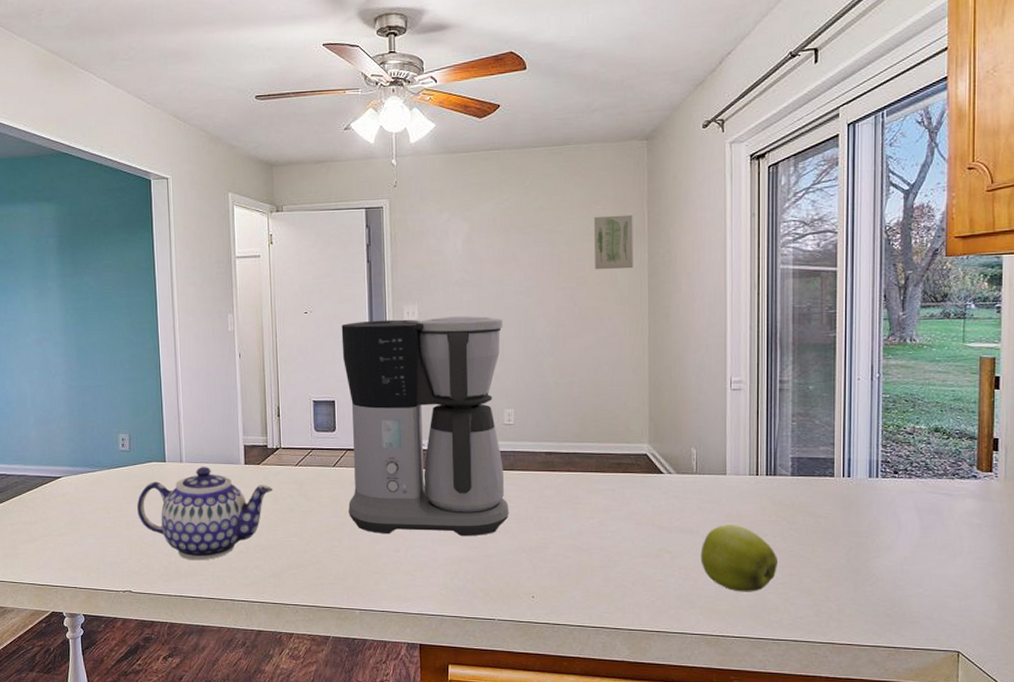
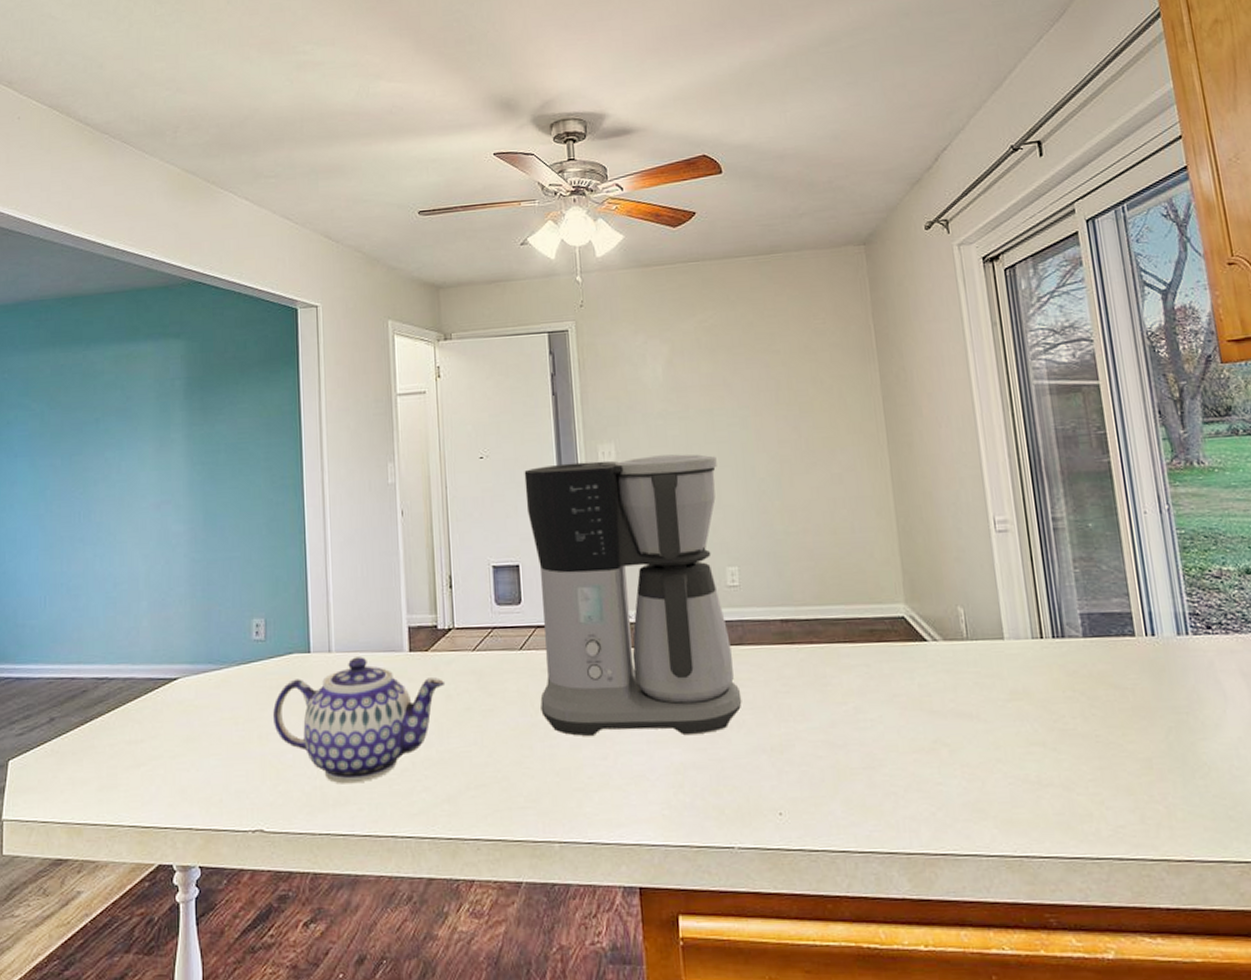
wall art: present [593,214,633,270] -> none [812,328,864,394]
apple: present [700,525,777,592] -> none [985,704,1084,795]

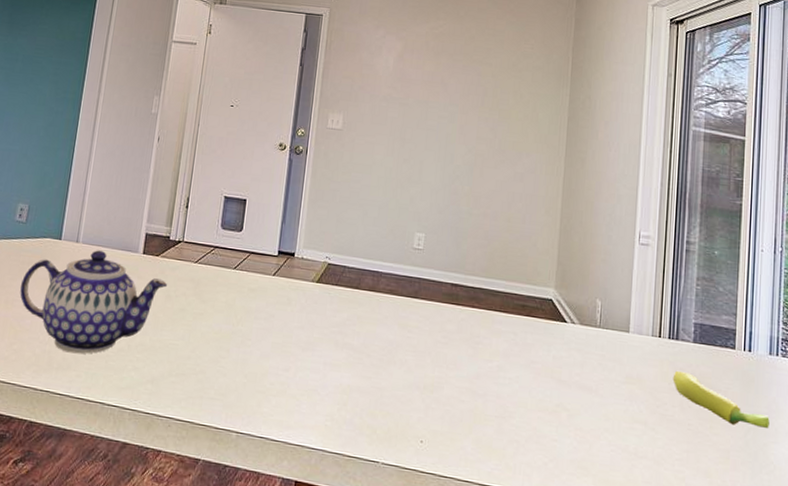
coffee maker: present [524,454,742,736] -> none [242,122,424,365]
banana: none [1066,674,1194,729] -> present [672,370,770,430]

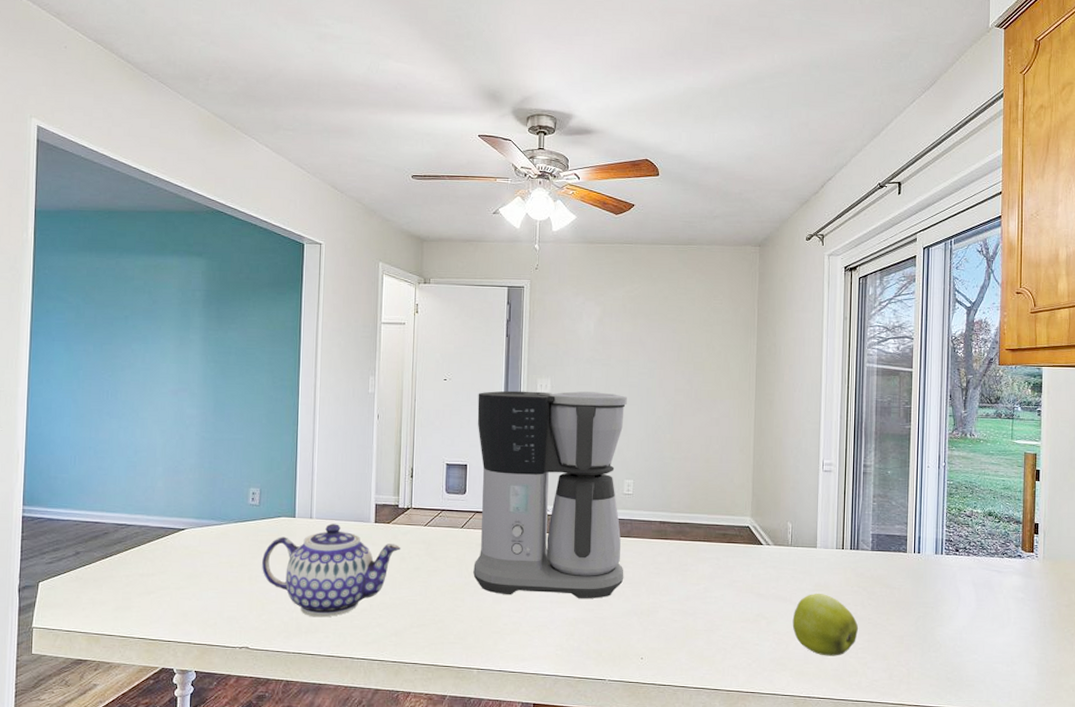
coffee maker: none [242,122,424,365] -> present [473,390,627,598]
apple: none [597,386,675,466] -> present [792,594,858,656]
banana: present [672,370,770,430] -> none [854,575,936,616]

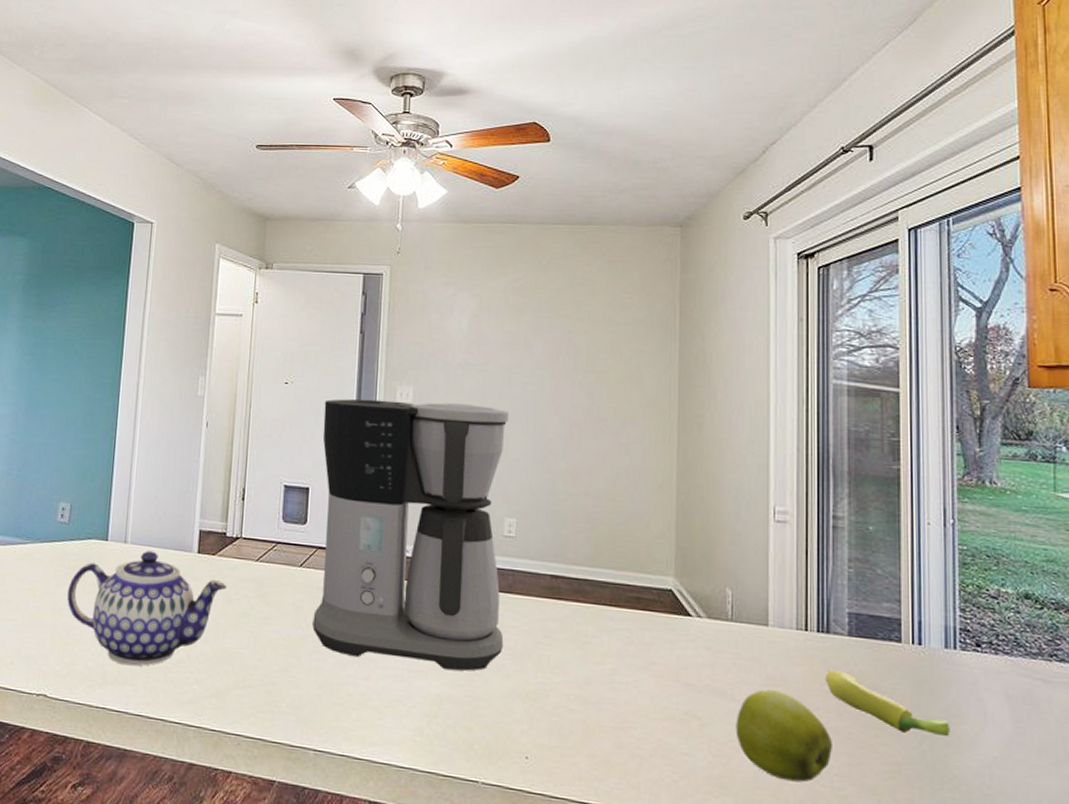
banana: none [854,575,936,616] -> present [825,669,950,737]

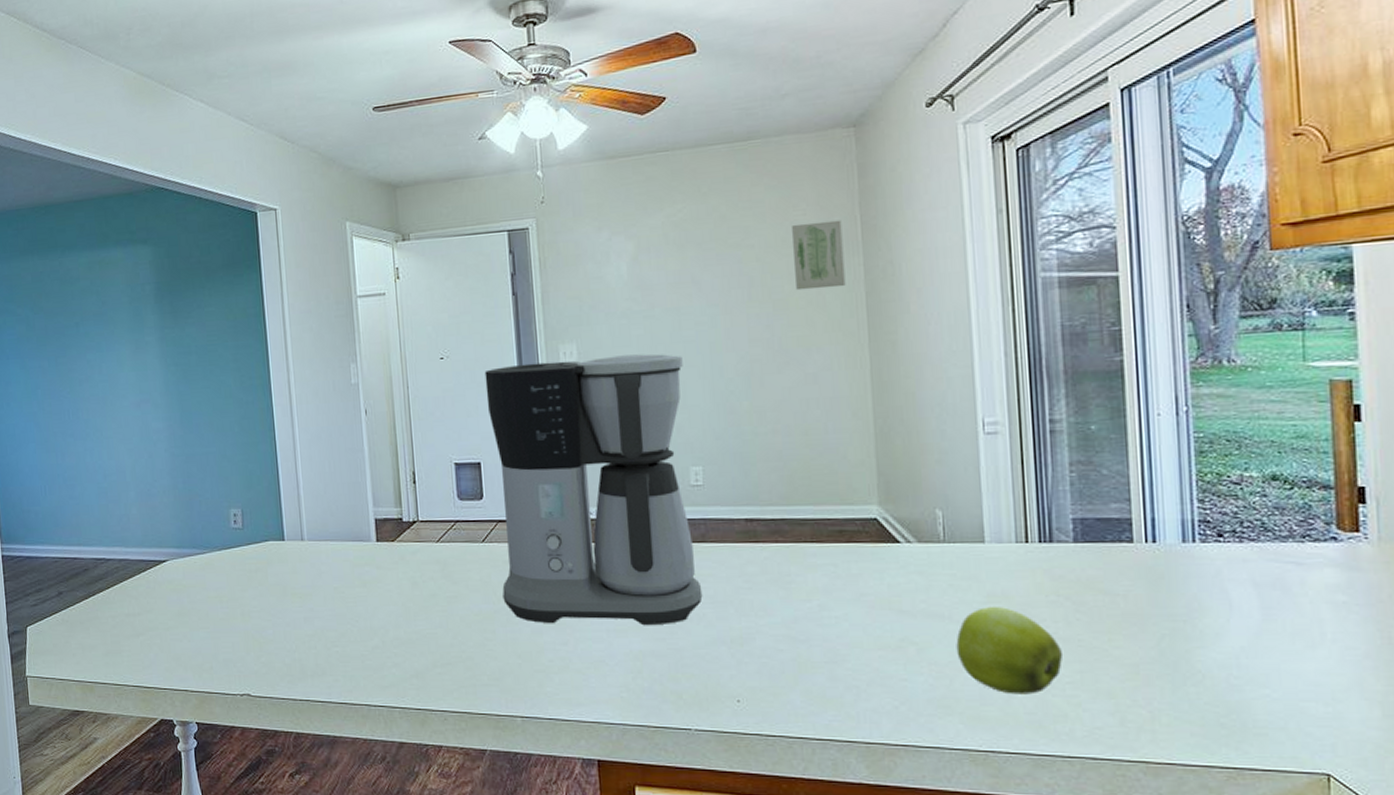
teapot: present [67,551,228,666] -> none [253,545,412,658]
wall art: none [617,305,663,368] -> present [791,220,846,291]
banana: present [825,669,950,737] -> none [1050,578,1191,635]

